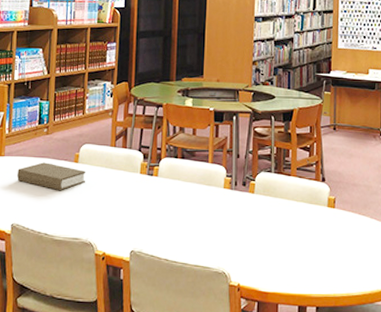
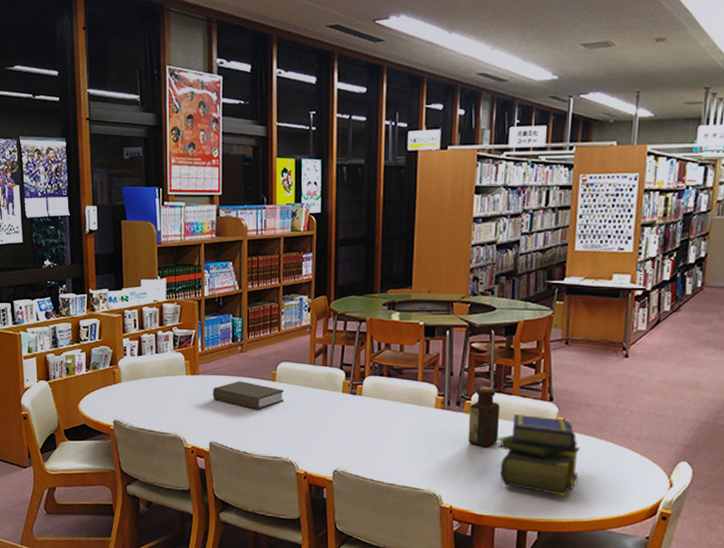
bottle: none [253,167,281,226] -> present [468,386,501,447]
stack of books: none [278,194,349,271] -> present [497,415,580,496]

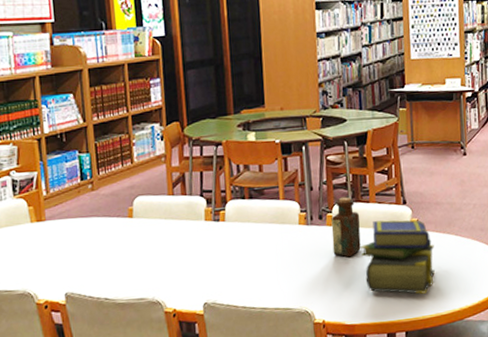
book: present [213,381,284,410] -> none [63,221,144,251]

